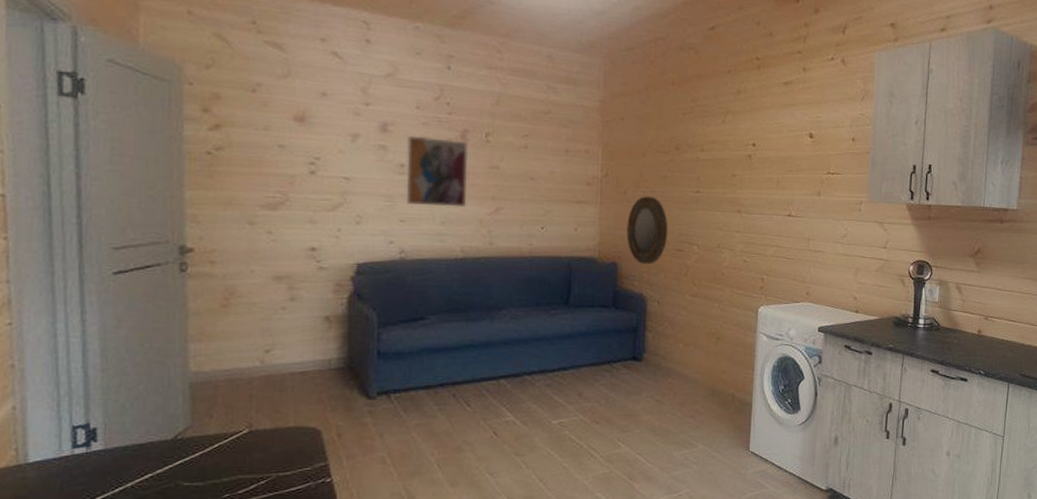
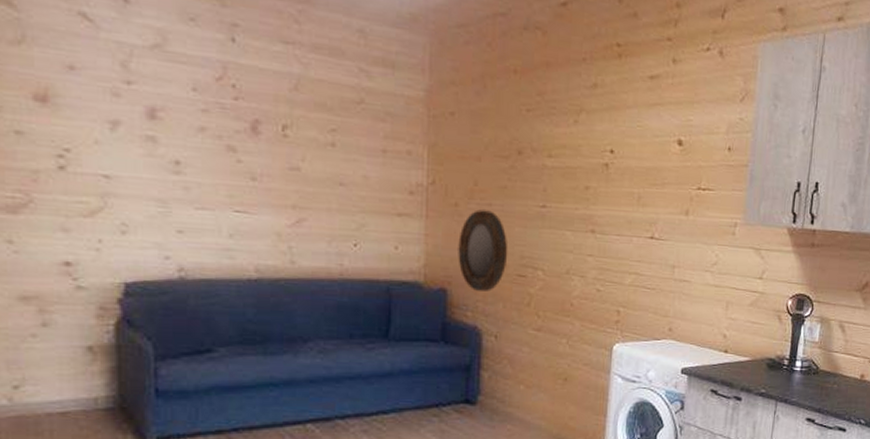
wall art: present [406,135,469,208] -> none [181,124,261,217]

